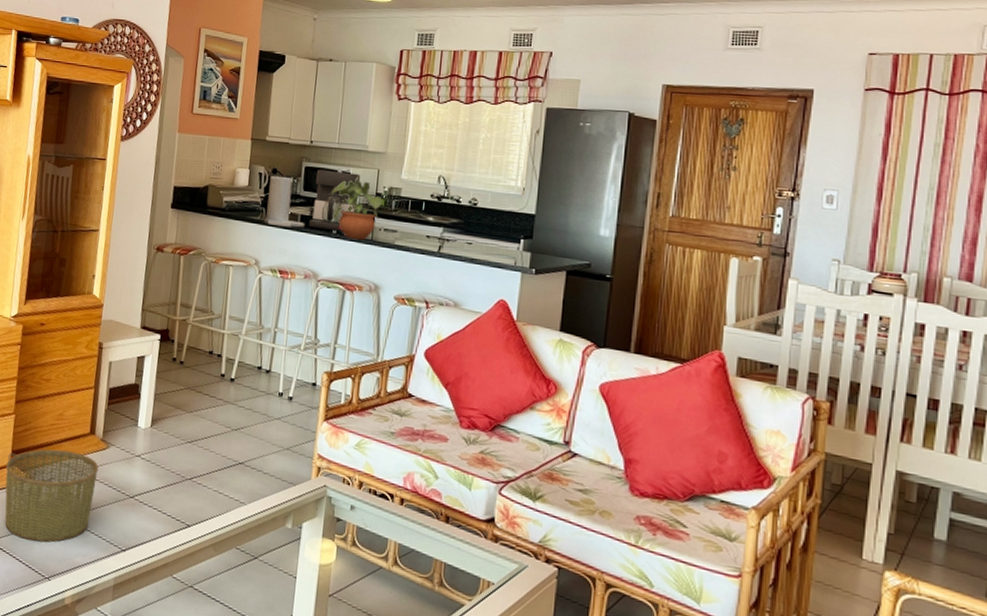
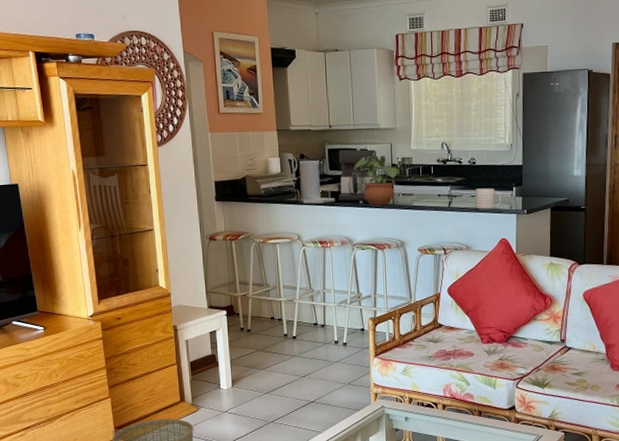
mug: none [471,235,506,262] -> present [475,188,502,209]

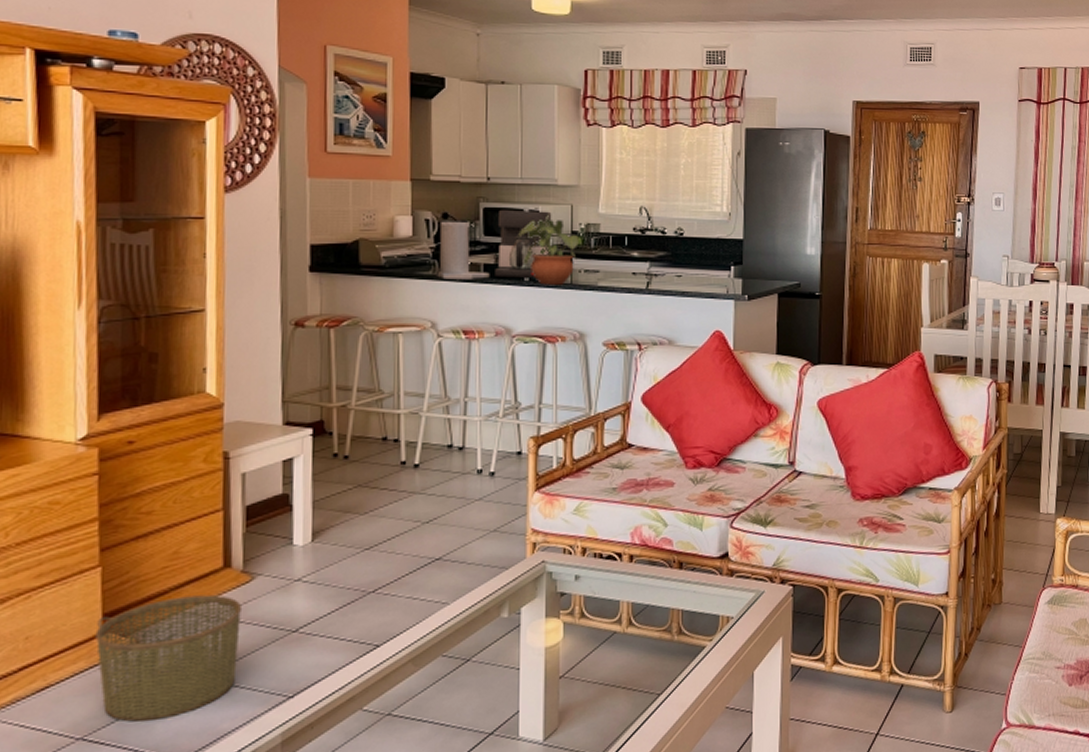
mug: present [475,188,502,209] -> none [682,266,716,293]

